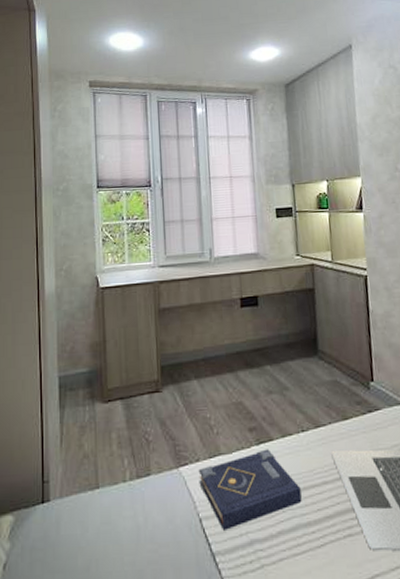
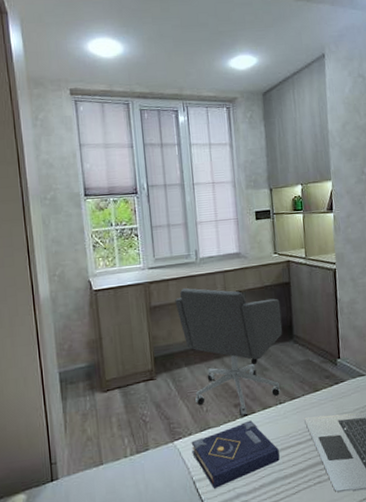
office chair: none [186,290,306,444] -> present [175,288,283,417]

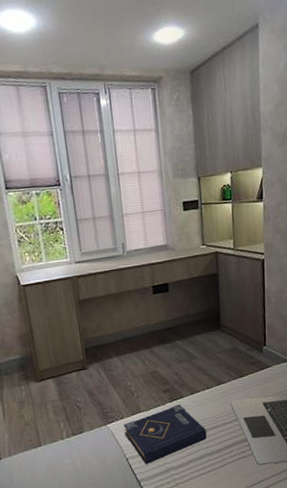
office chair: present [175,288,283,417] -> none [103,281,210,401]

